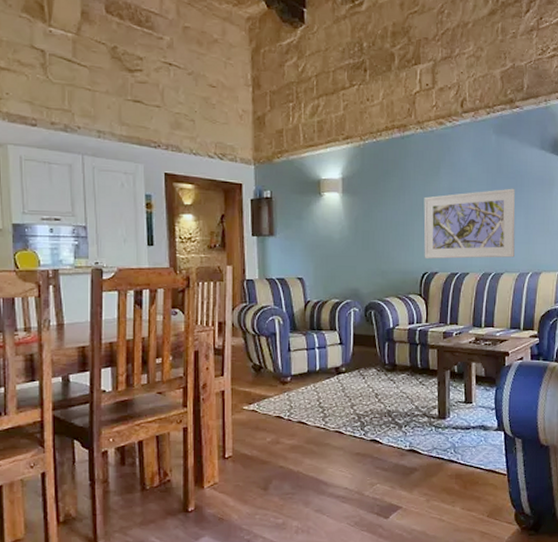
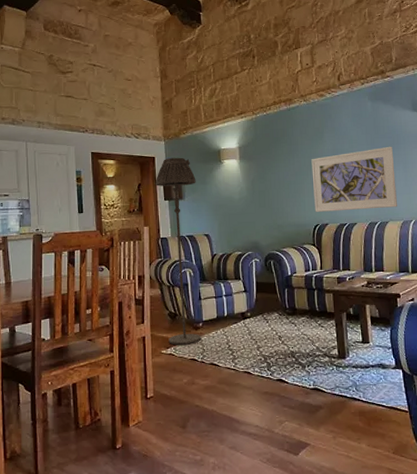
floor lamp: none [241,185,290,401] -> present [155,157,201,345]

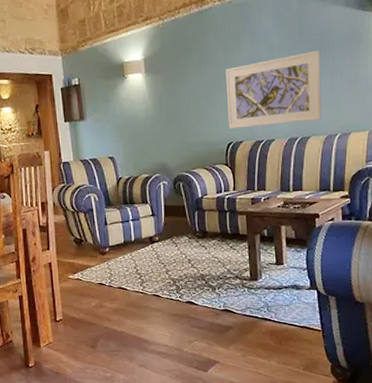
floor lamp: present [155,157,201,345] -> none [53,73,109,270]

